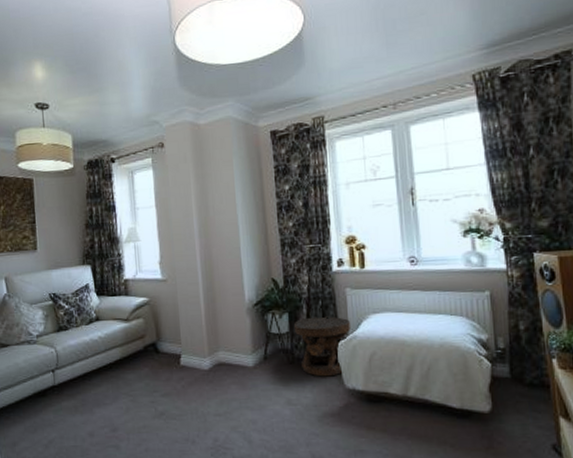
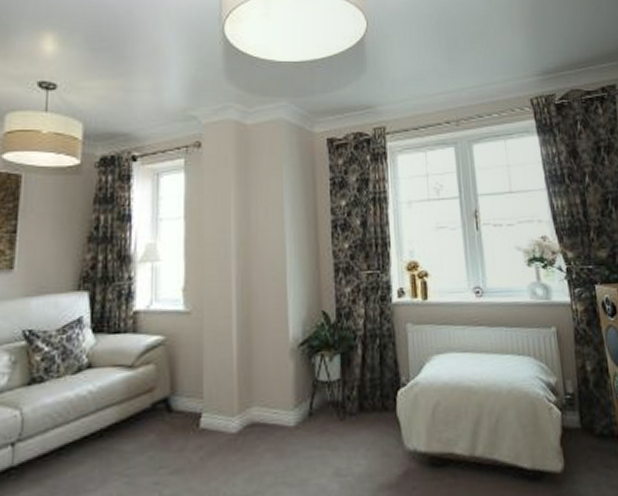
side table: present [294,316,350,377] -> none [347,358,411,437]

